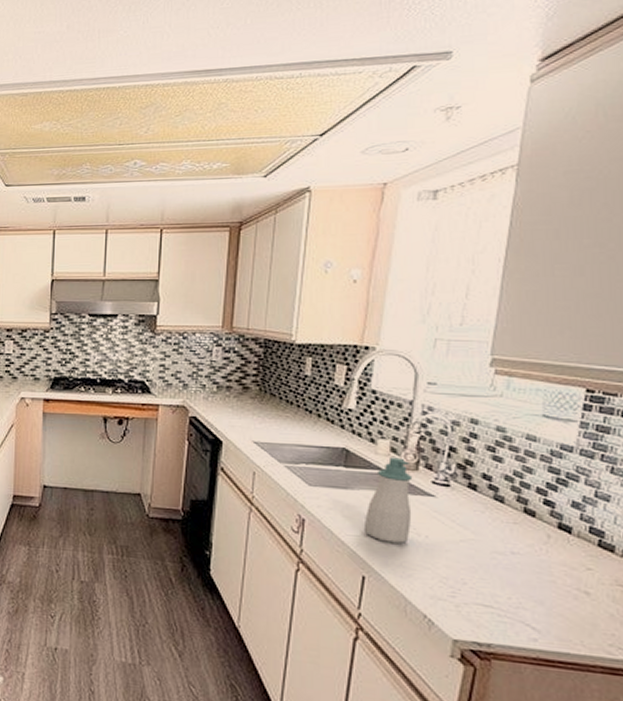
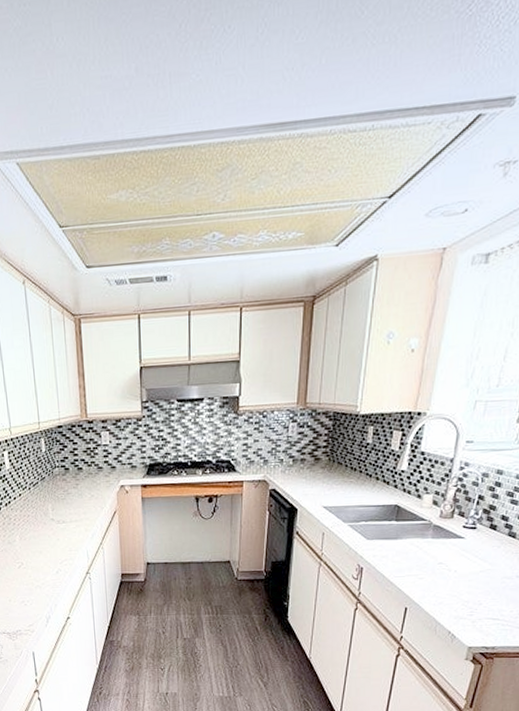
soap bottle: present [363,457,413,543] -> none [408,508,449,579]

